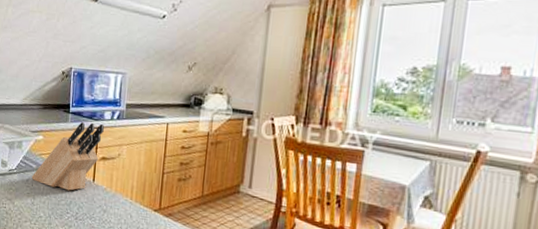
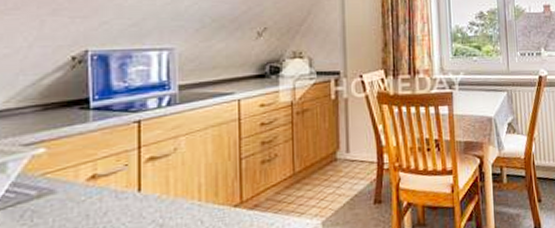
knife block: present [31,122,104,191] -> none [29,115,148,216]

